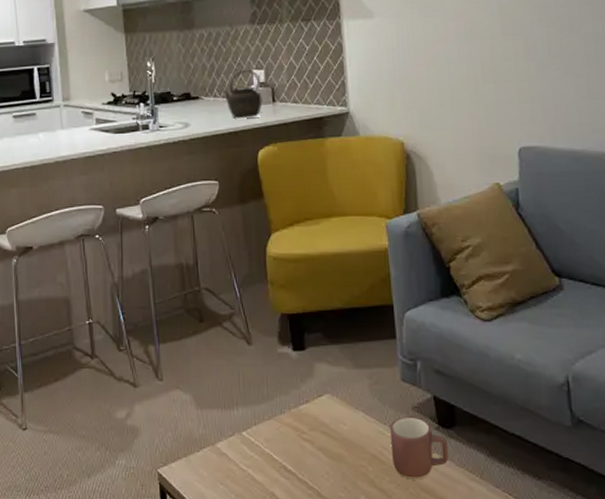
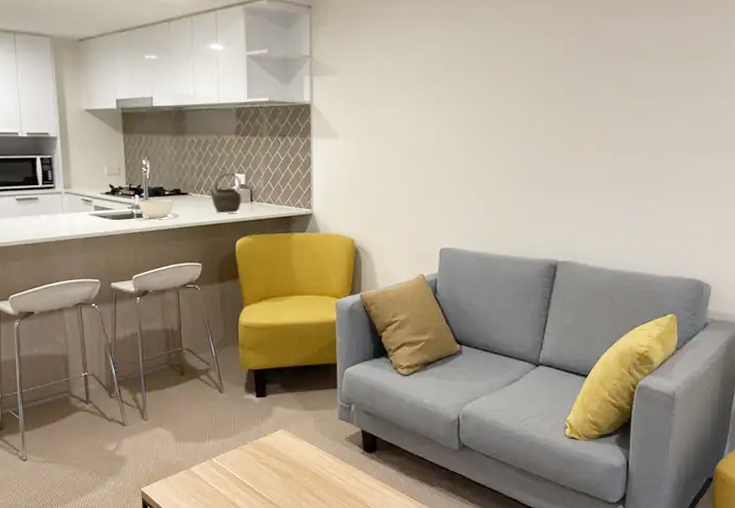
bowl: none [144,105,184,130] -> present [139,199,174,219]
mug: present [389,416,448,480] -> none [327,445,369,489]

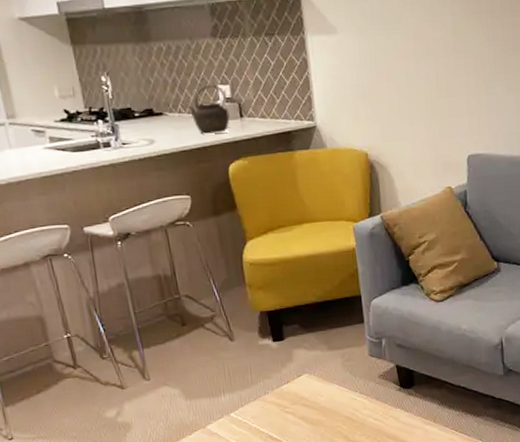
bowl: present [139,199,174,219] -> none [103,121,148,148]

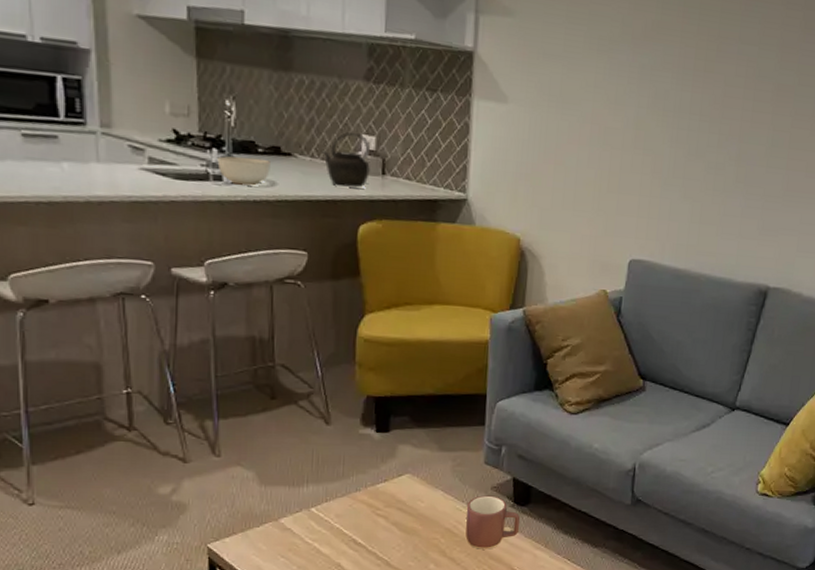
bowl: none [103,121,148,148] -> present [217,156,270,186]
mug: none [360,382,408,431] -> present [465,495,520,549]

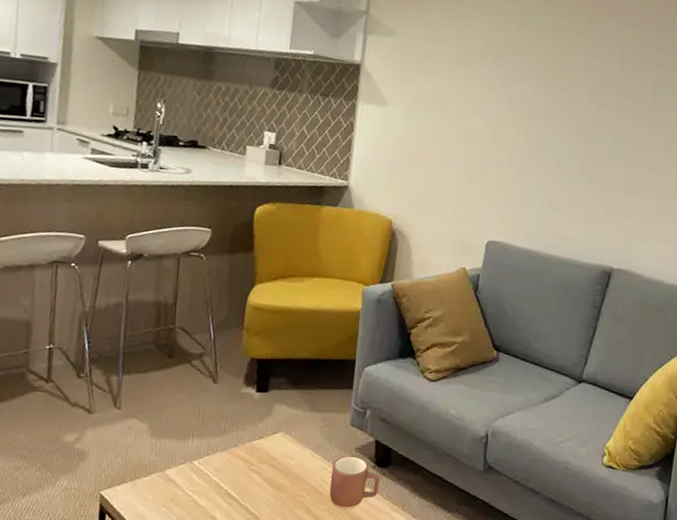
bowl: present [217,156,270,186] -> none [145,148,188,173]
kettle: present [321,132,370,188] -> none [230,129,270,176]

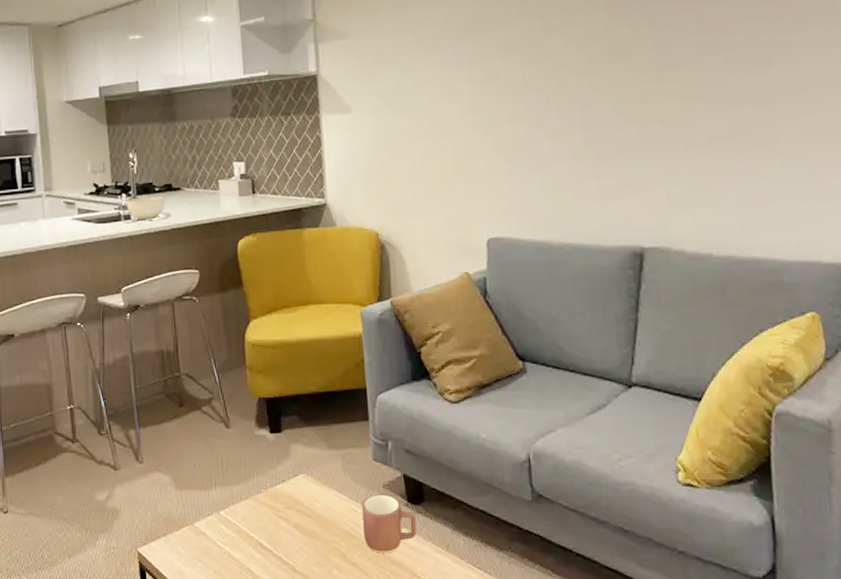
bowl: none [145,148,188,173] -> present [126,196,165,221]

